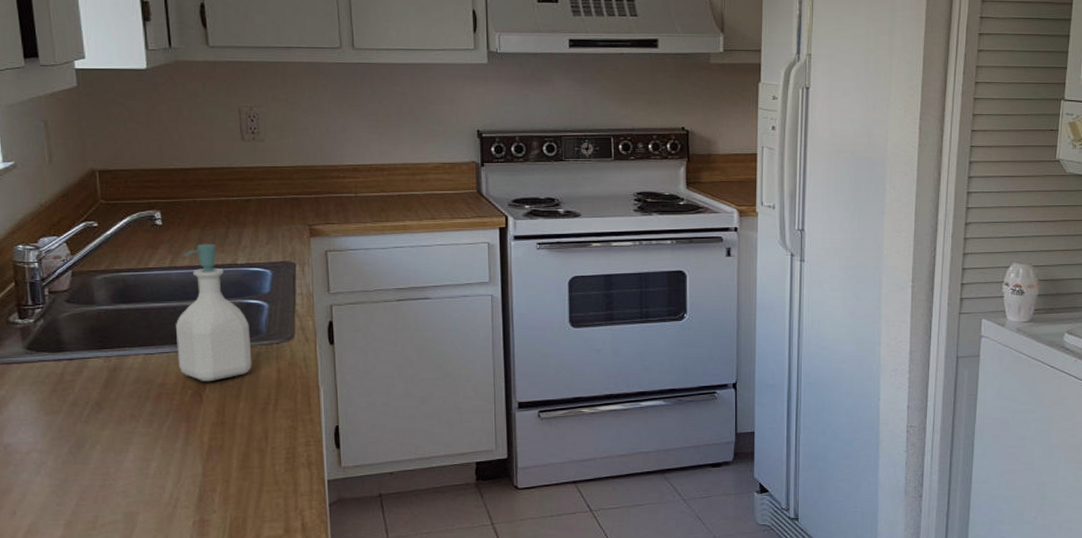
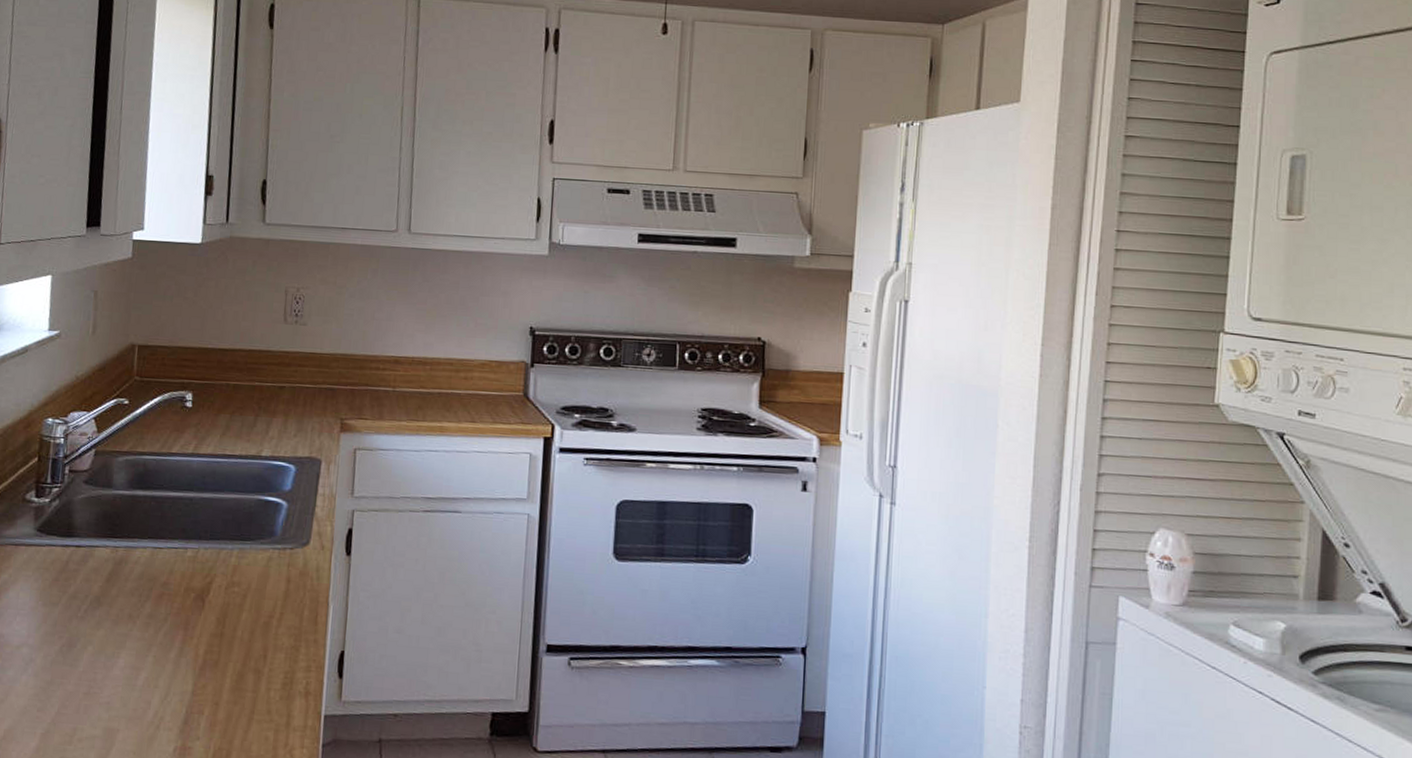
soap bottle: present [176,243,252,382] -> none [186,431,265,586]

